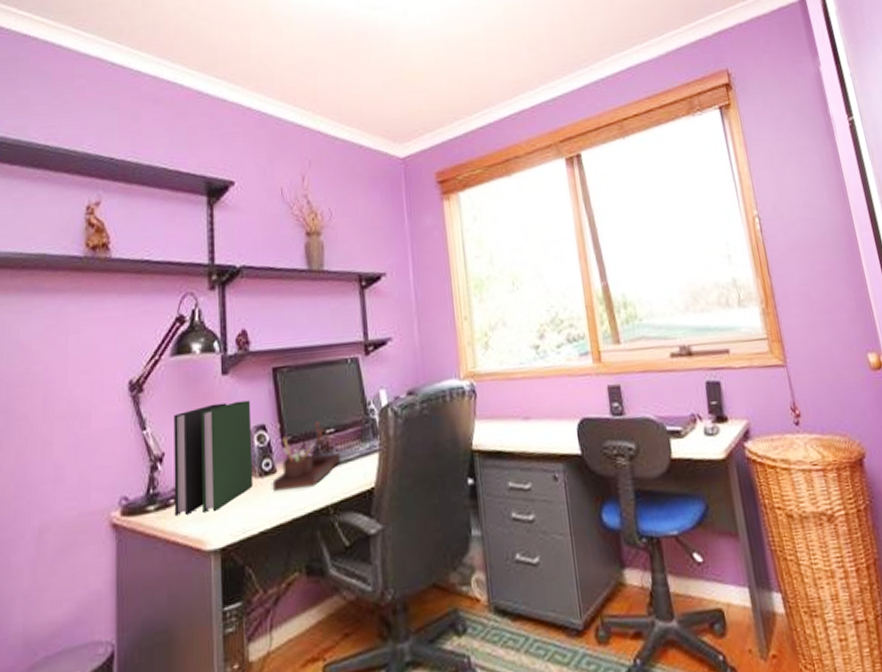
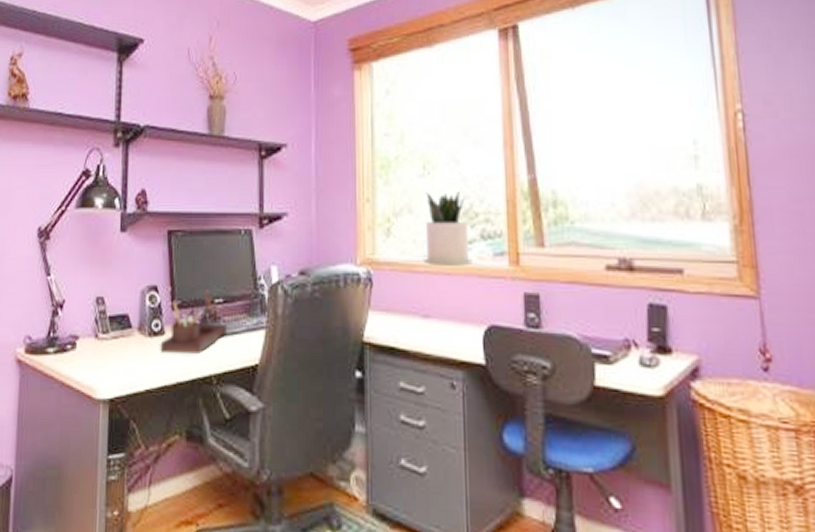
binder: present [173,400,254,516] -> none [70,259,146,362]
planter: none [516,303,563,372] -> present [422,192,474,266]

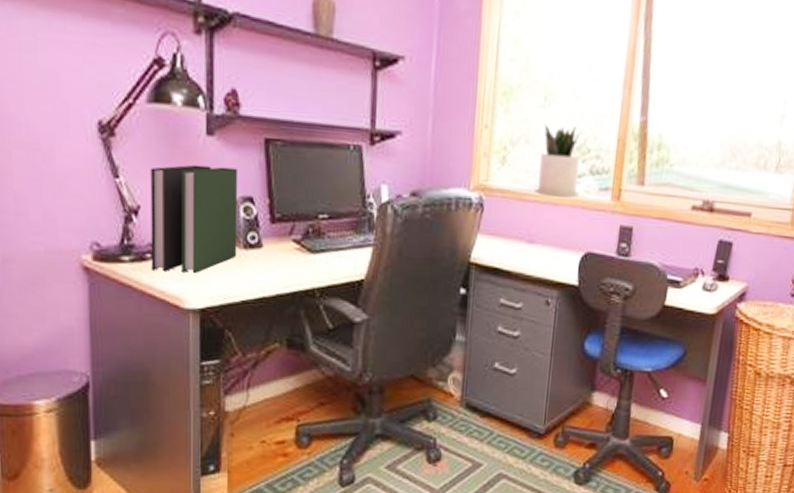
binder: none [70,259,146,362] -> present [150,164,239,273]
desk organizer: present [160,290,228,355] -> none [257,204,333,268]

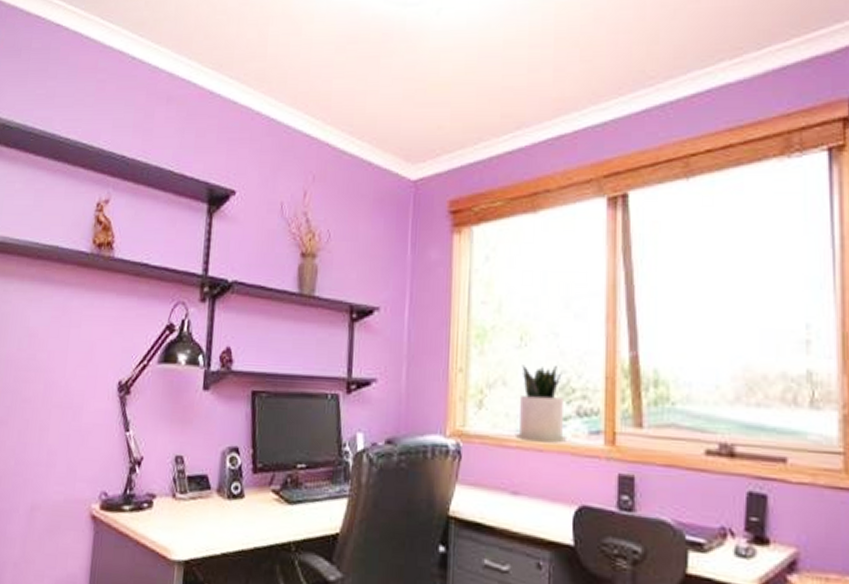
binder: present [150,164,239,273] -> none [146,417,228,523]

